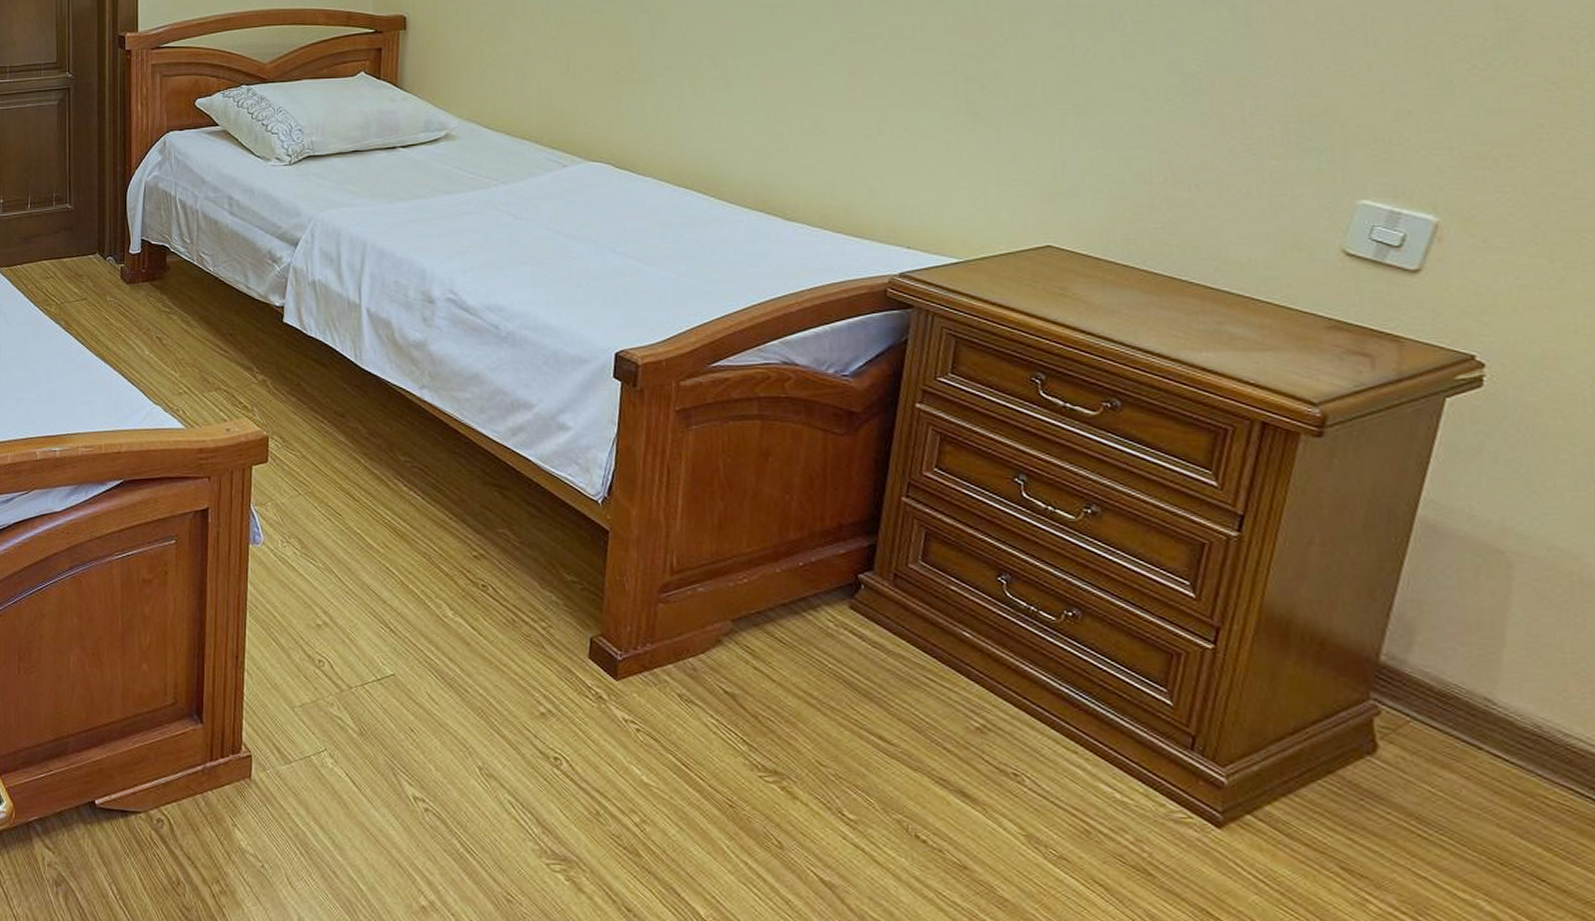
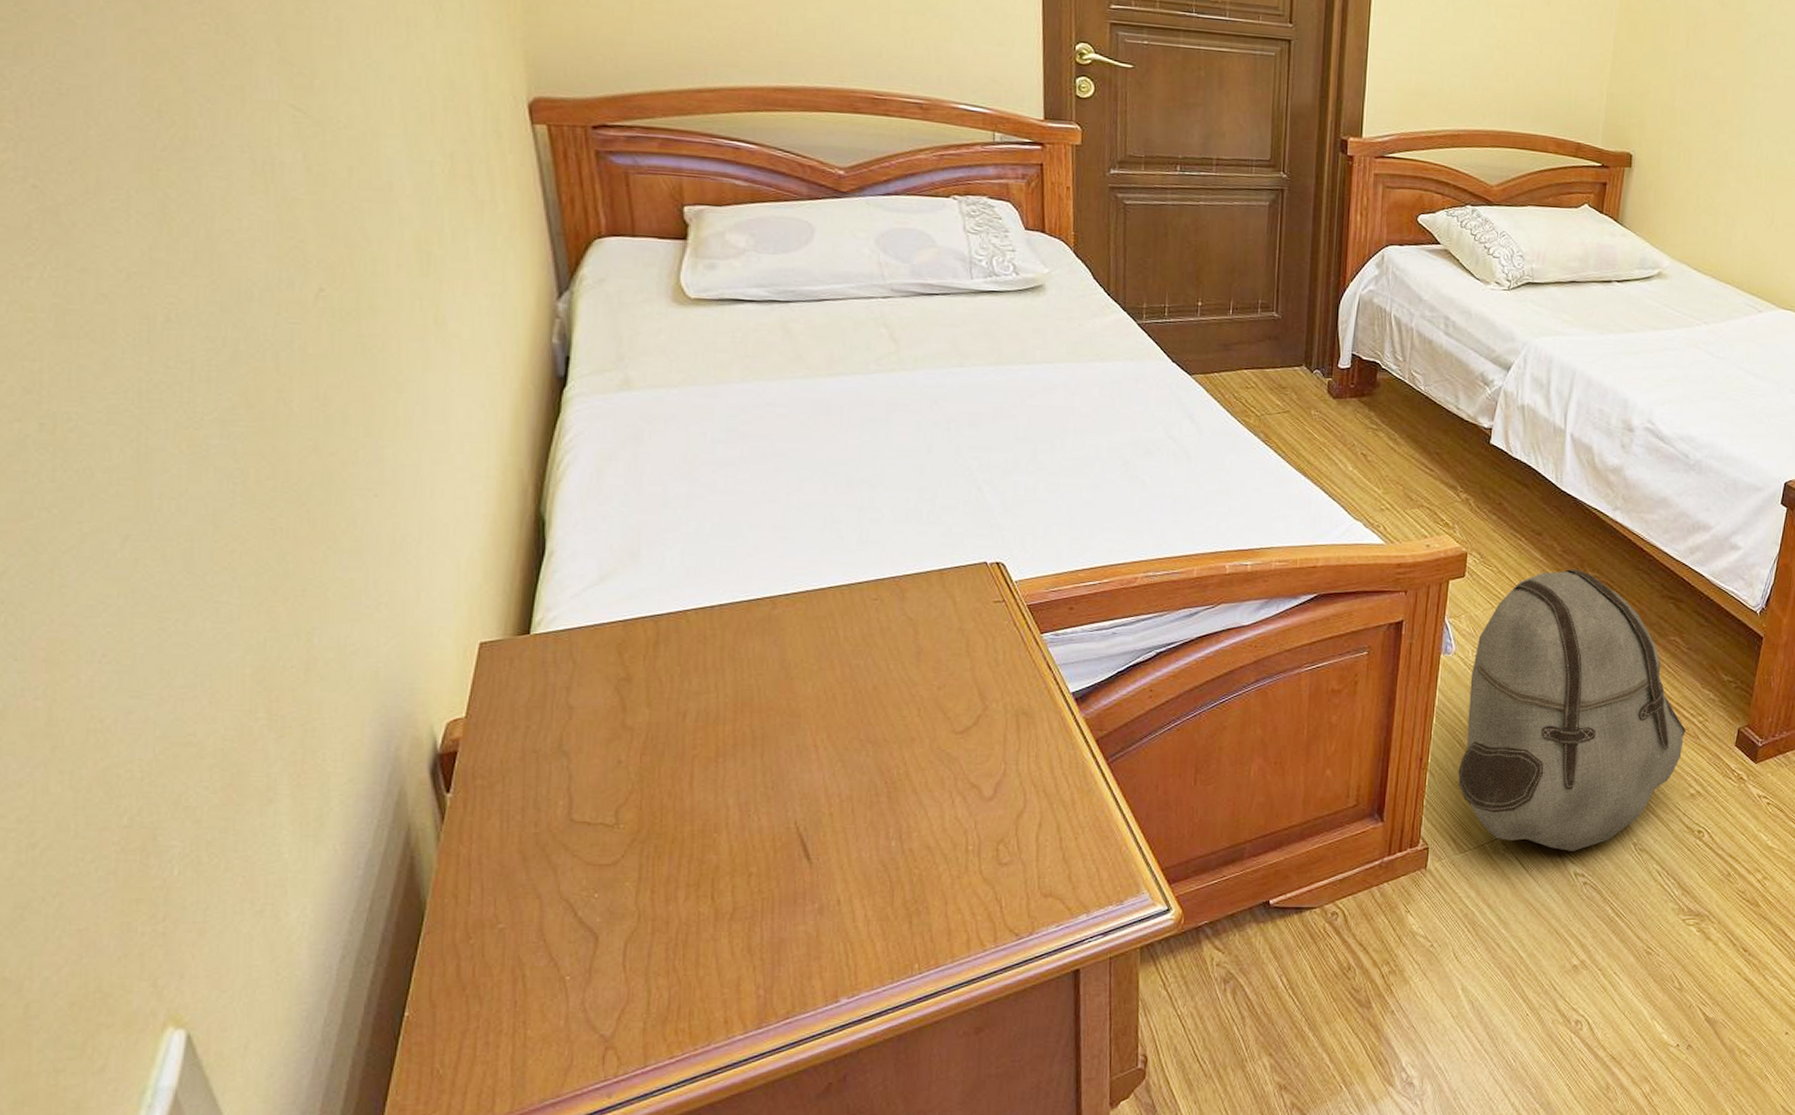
backpack: none [277,453,527,771] -> present [1458,569,1686,851]

